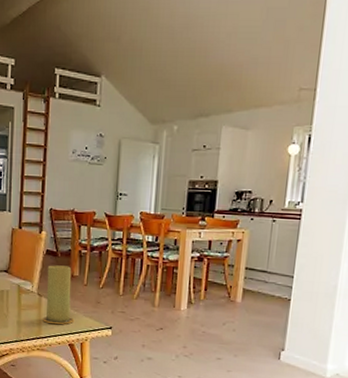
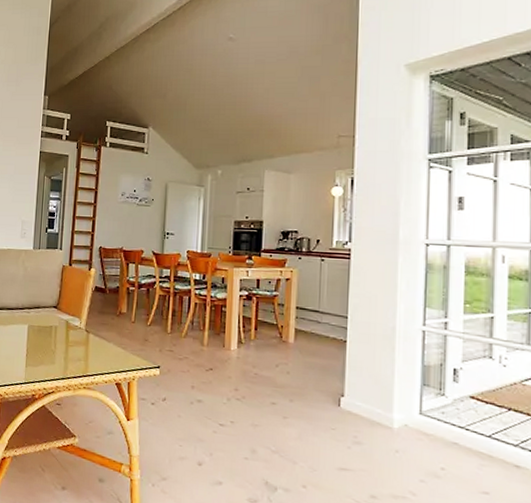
candle: present [42,265,75,324] -> none [89,301,122,362]

